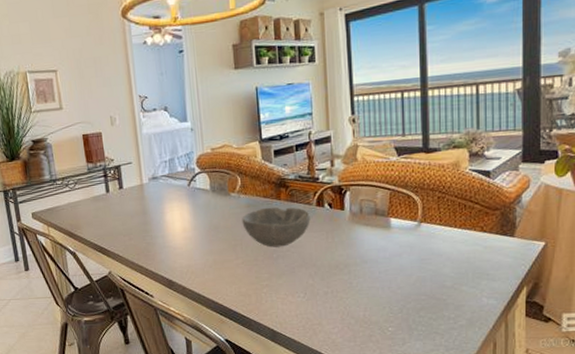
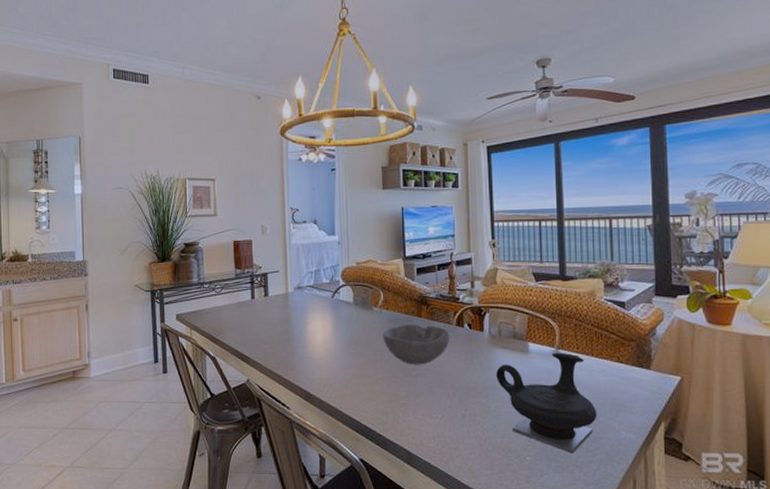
teapot: none [358,225,459,322] -> present [496,352,597,454]

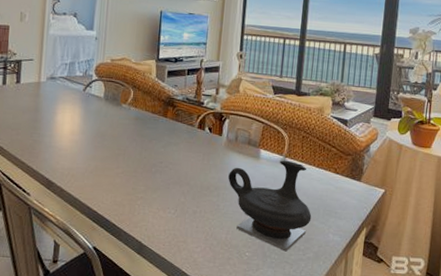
bowl: present [383,324,450,365] -> none [128,122,191,162]

